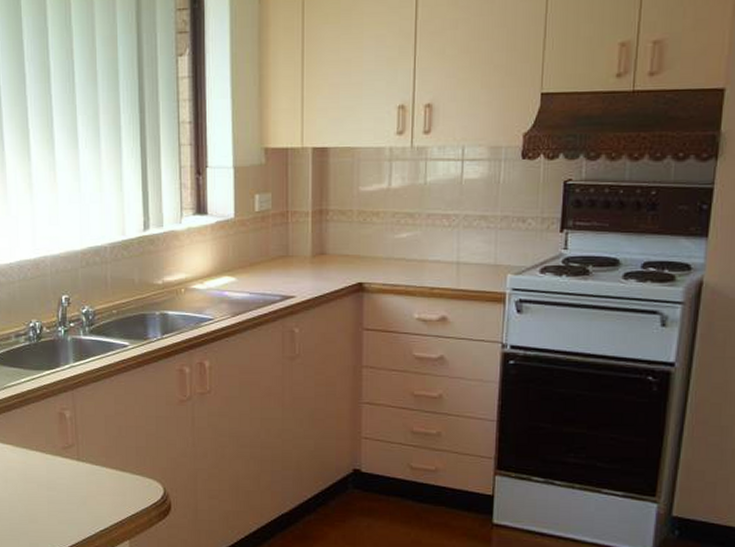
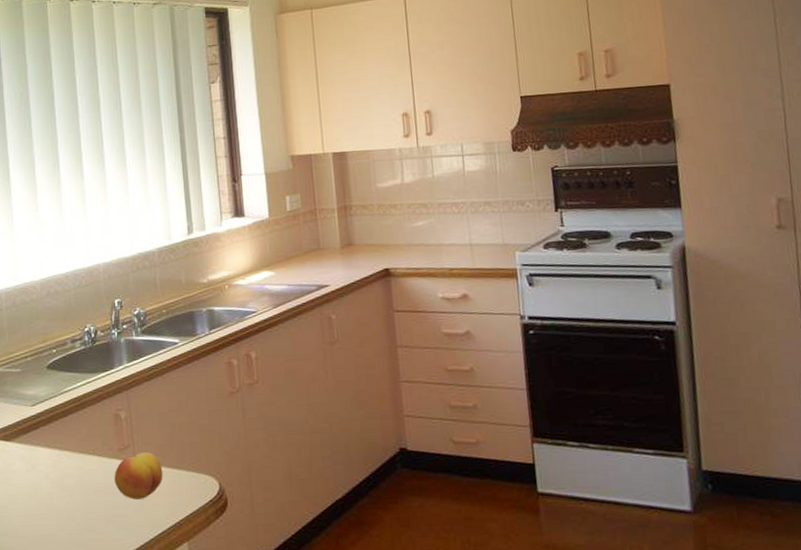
fruit: none [57,451,107,497] -> present [114,451,163,500]

